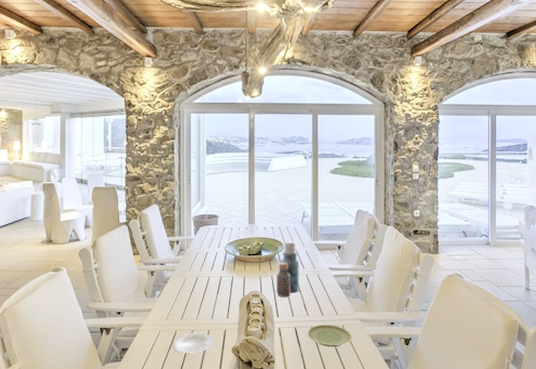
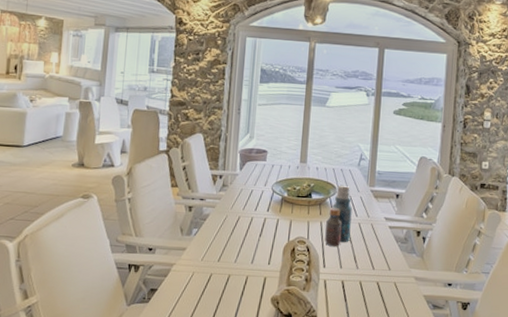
plate: present [172,333,215,354] -> none [206,277,253,301]
plate: present [308,324,352,348] -> none [355,279,404,306]

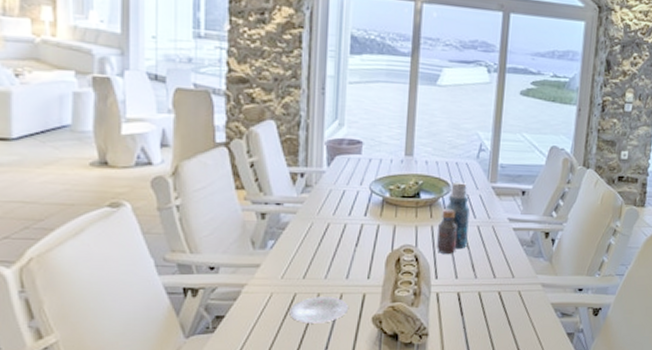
plate: none [206,277,253,301] -> present [289,297,349,323]

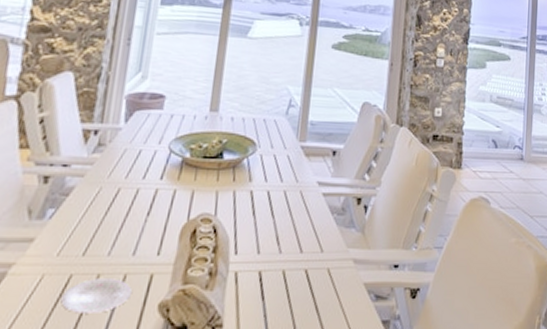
bottle: present [437,181,470,254] -> none [238,140,276,224]

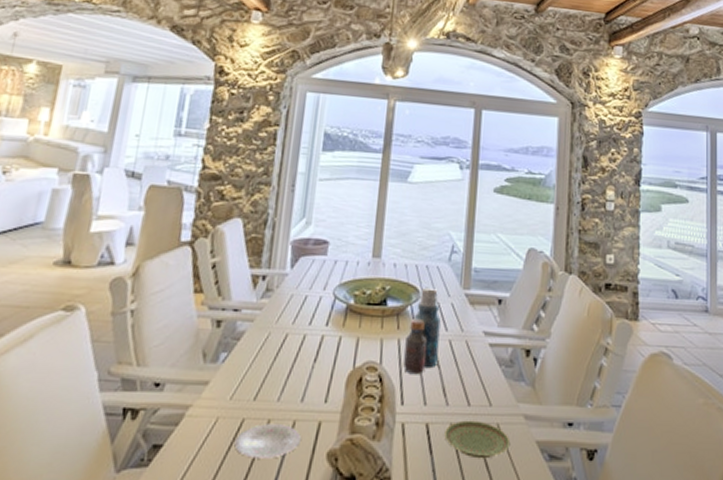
bottle: none [238,140,276,224] -> present [403,287,441,374]
plate: none [276,266,340,303] -> present [444,420,511,459]

